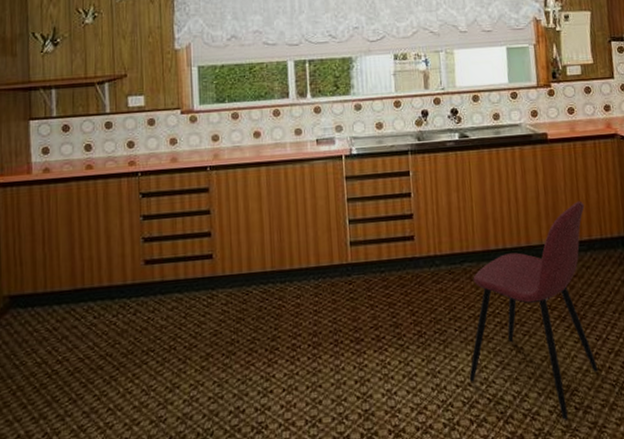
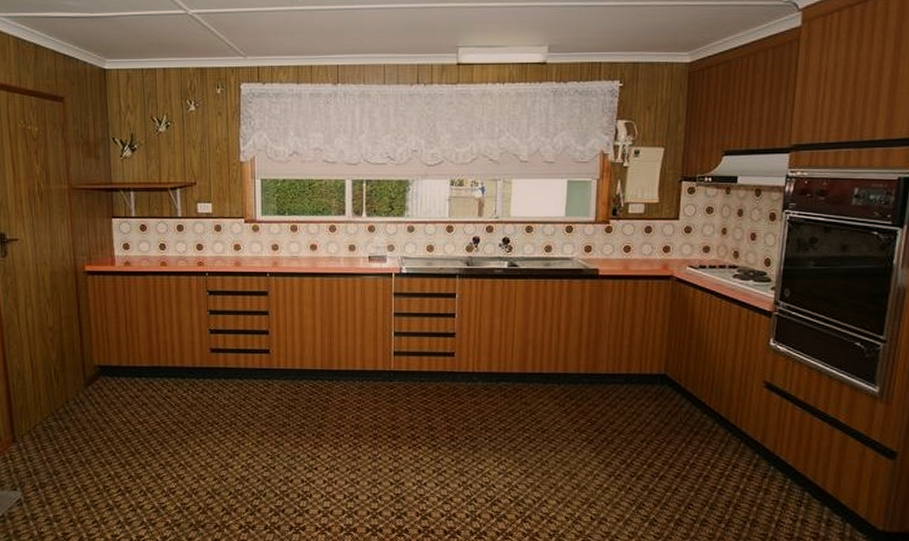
dining chair: present [469,201,598,420] -> none [494,337,627,527]

